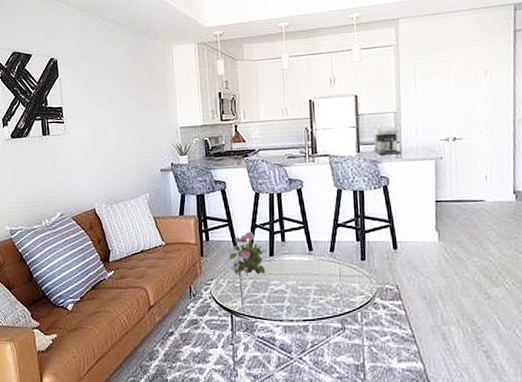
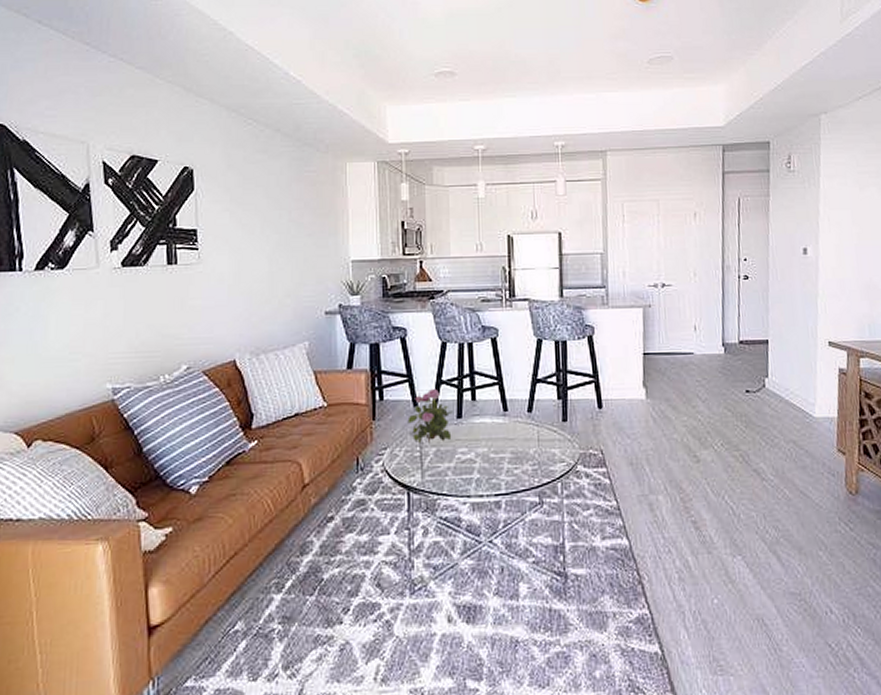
coffee maker: present [373,126,401,156] -> none [578,269,608,302]

